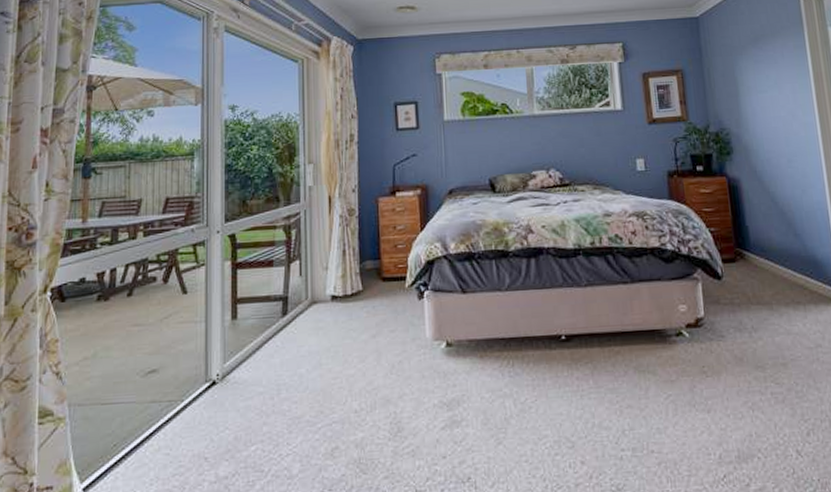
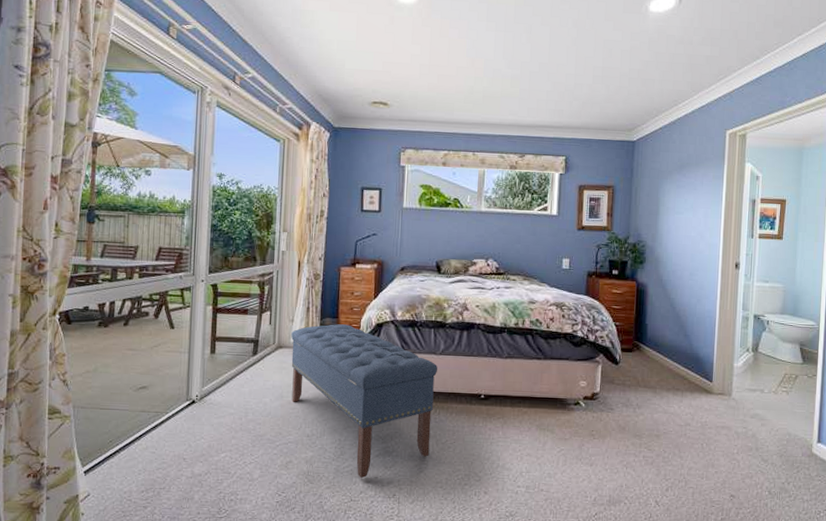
bench: none [327,266,507,461] -> present [291,324,437,479]

